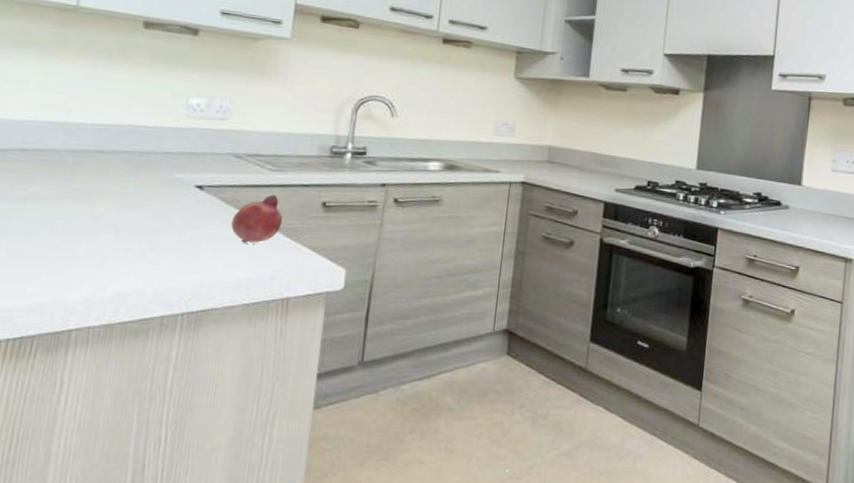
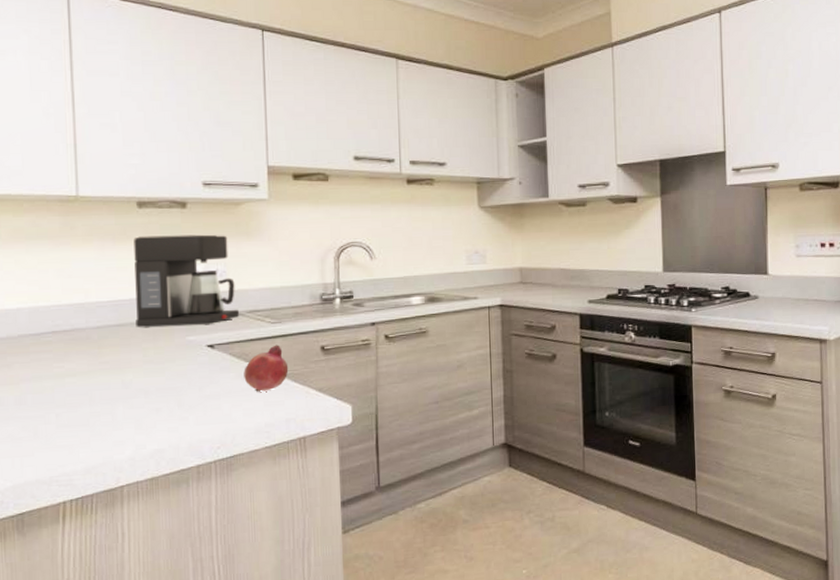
coffee maker: none [118,58,239,164] -> present [133,234,240,328]

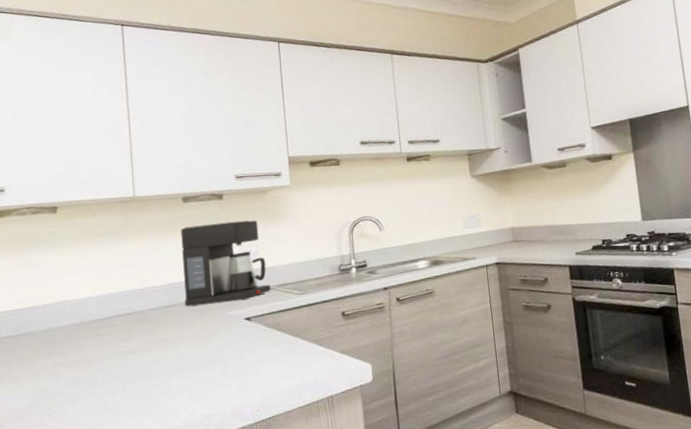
fruit: present [244,345,289,392] -> none [277,313,315,358]

